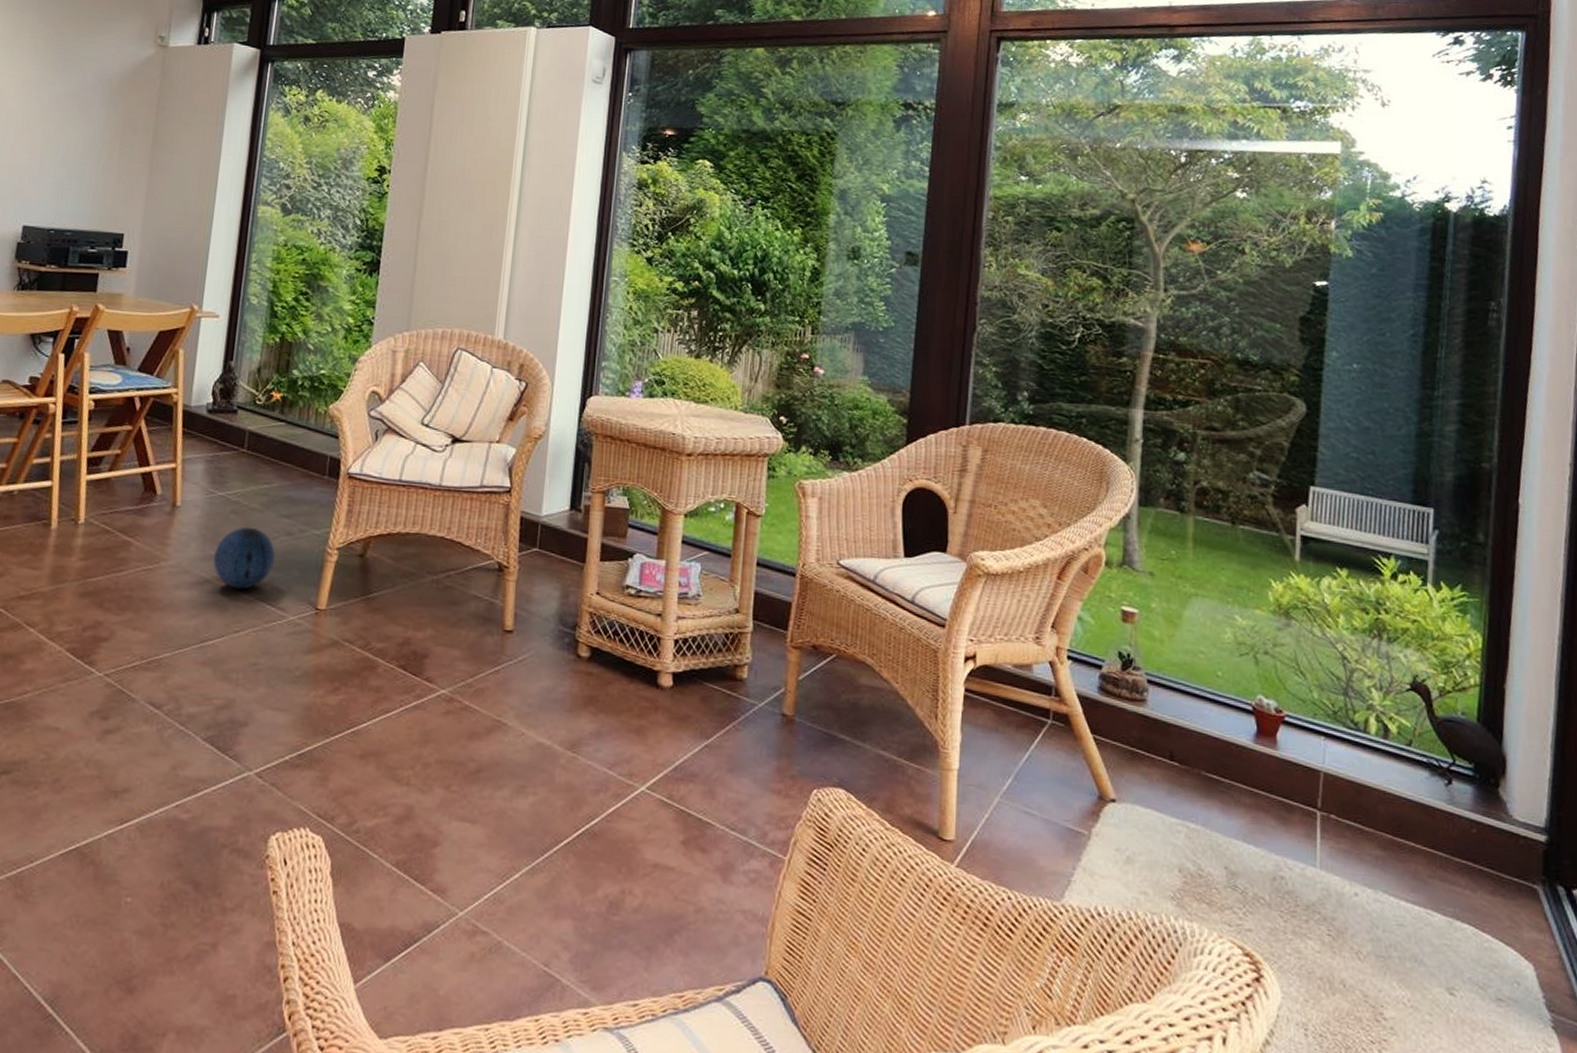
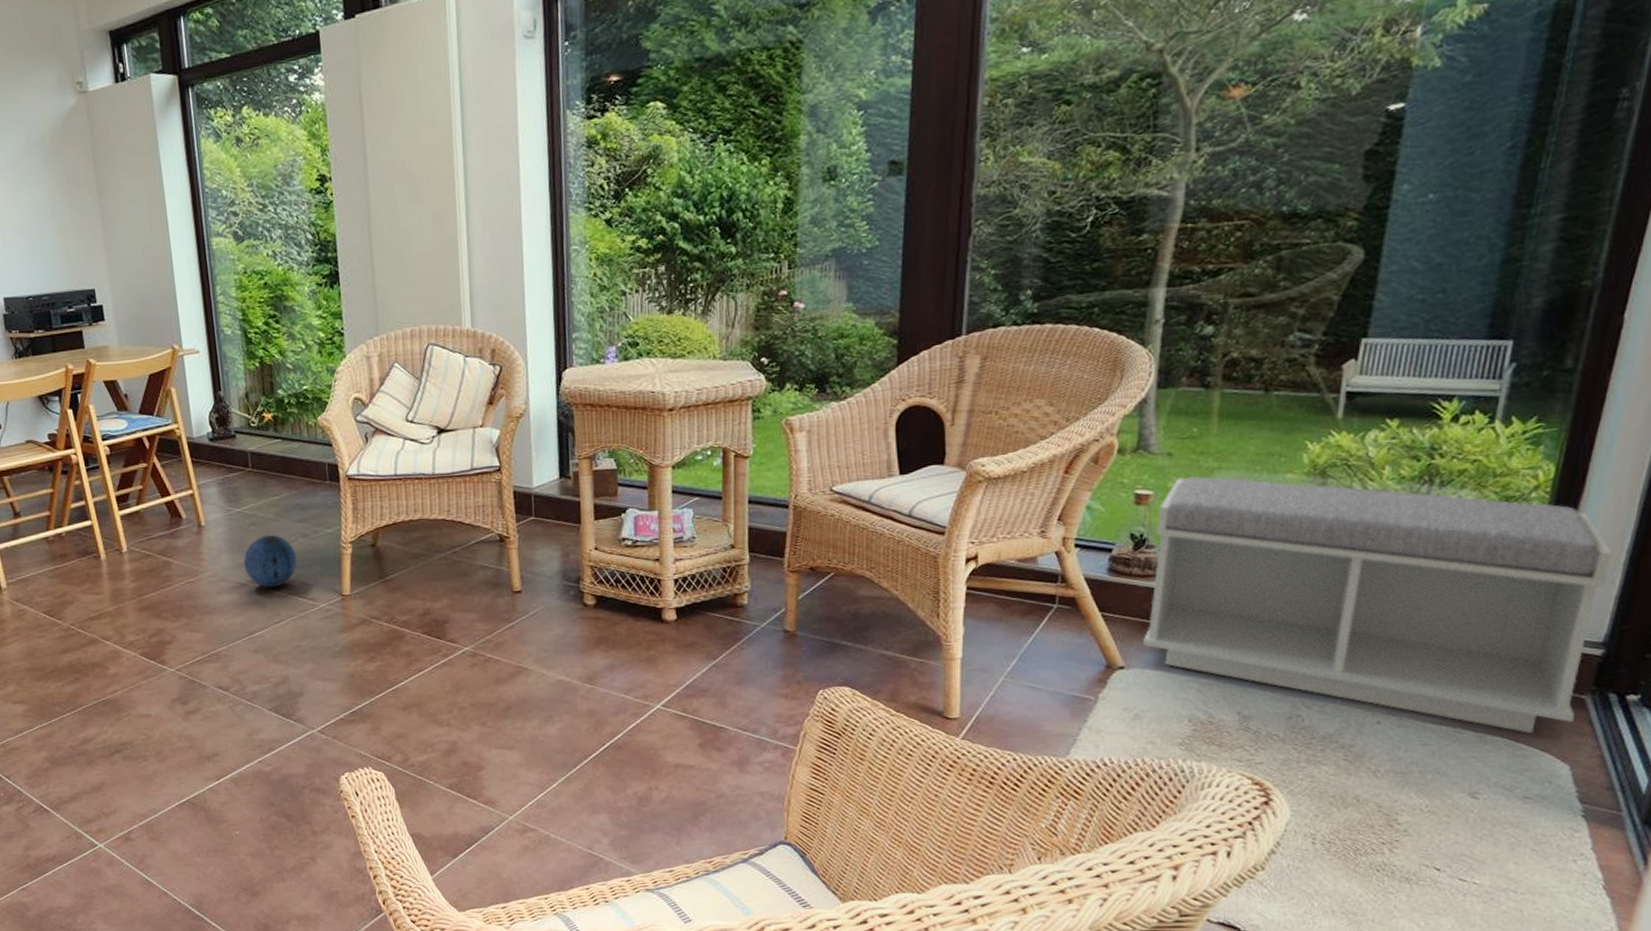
bench: none [1133,599,1541,923] -> present [1143,476,1612,733]

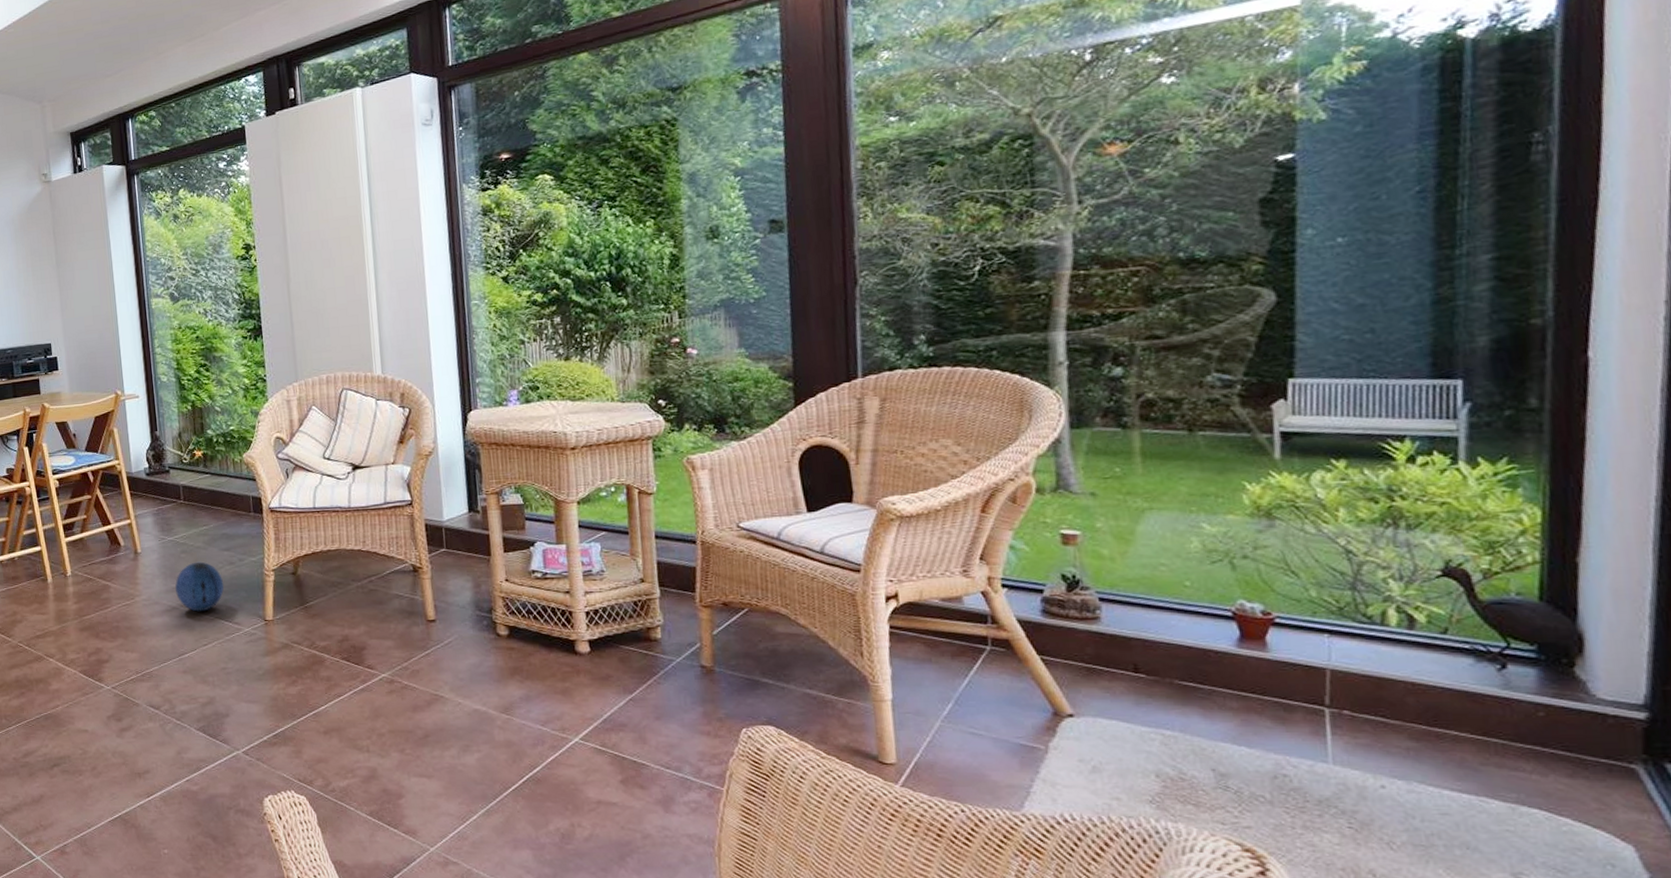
bench: present [1143,476,1612,733] -> none [1089,516,1634,806]

